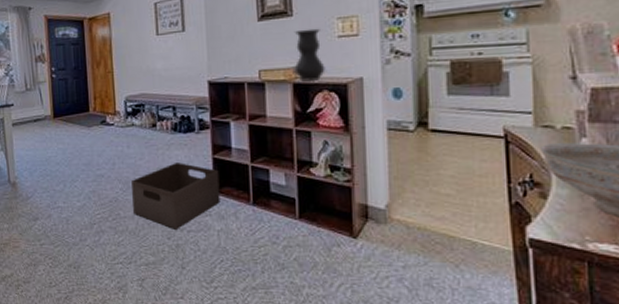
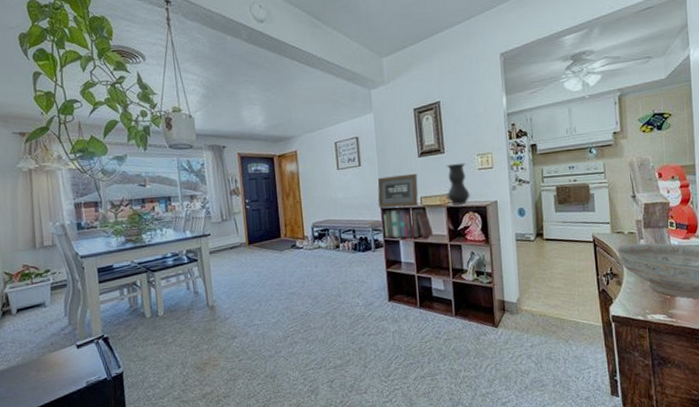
storage basket: present [131,163,221,229] -> none [320,277,394,335]
picture frame: none [204,40,256,82] -> present [377,173,418,208]
books: none [211,82,274,121] -> present [384,208,433,238]

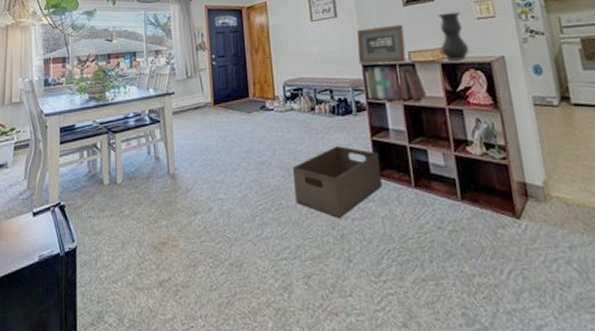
storage basket: none [320,277,394,335] -> present [293,146,383,218]

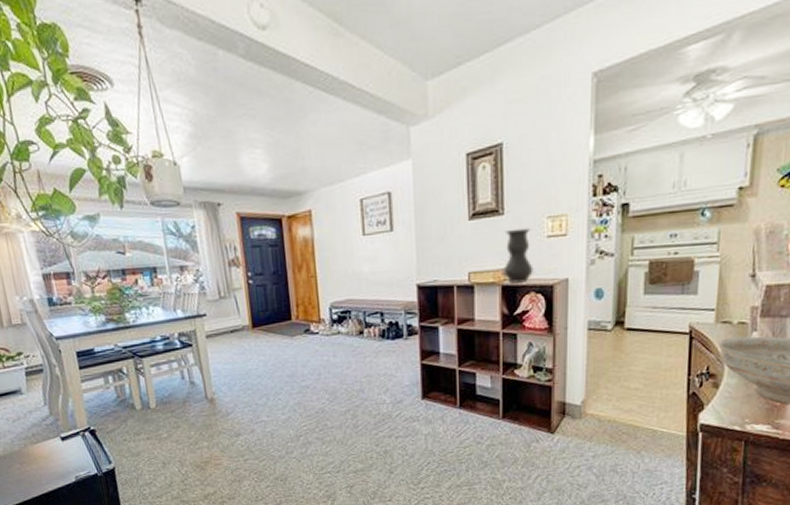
storage basket: present [293,146,383,218] -> none [338,370,428,436]
picture frame: present [357,24,406,65] -> none [413,241,466,286]
books: present [365,64,426,101] -> none [420,286,482,325]

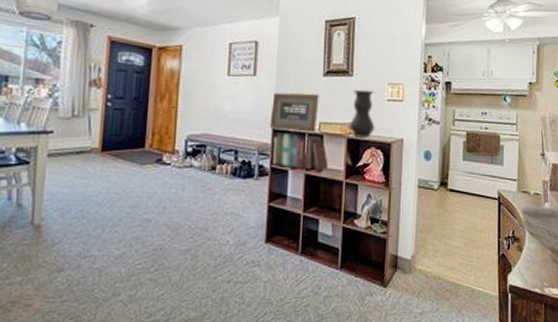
picture frame: none [413,241,466,286] -> present [269,92,319,132]
books: none [420,286,482,325] -> present [273,131,328,172]

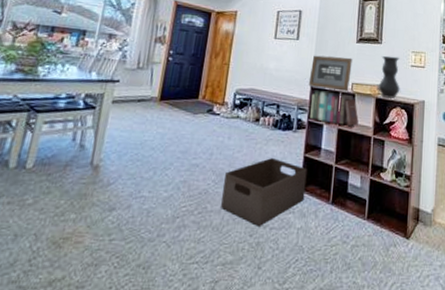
storage basket: none [179,209,272,281] -> present [221,158,307,226]

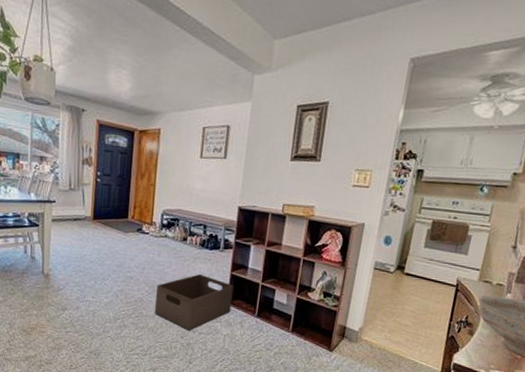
picture frame: present [308,55,352,91] -> none [236,174,285,213]
books: present [310,89,359,127] -> none [237,210,288,248]
vase: present [378,56,400,99] -> none [312,174,340,221]

